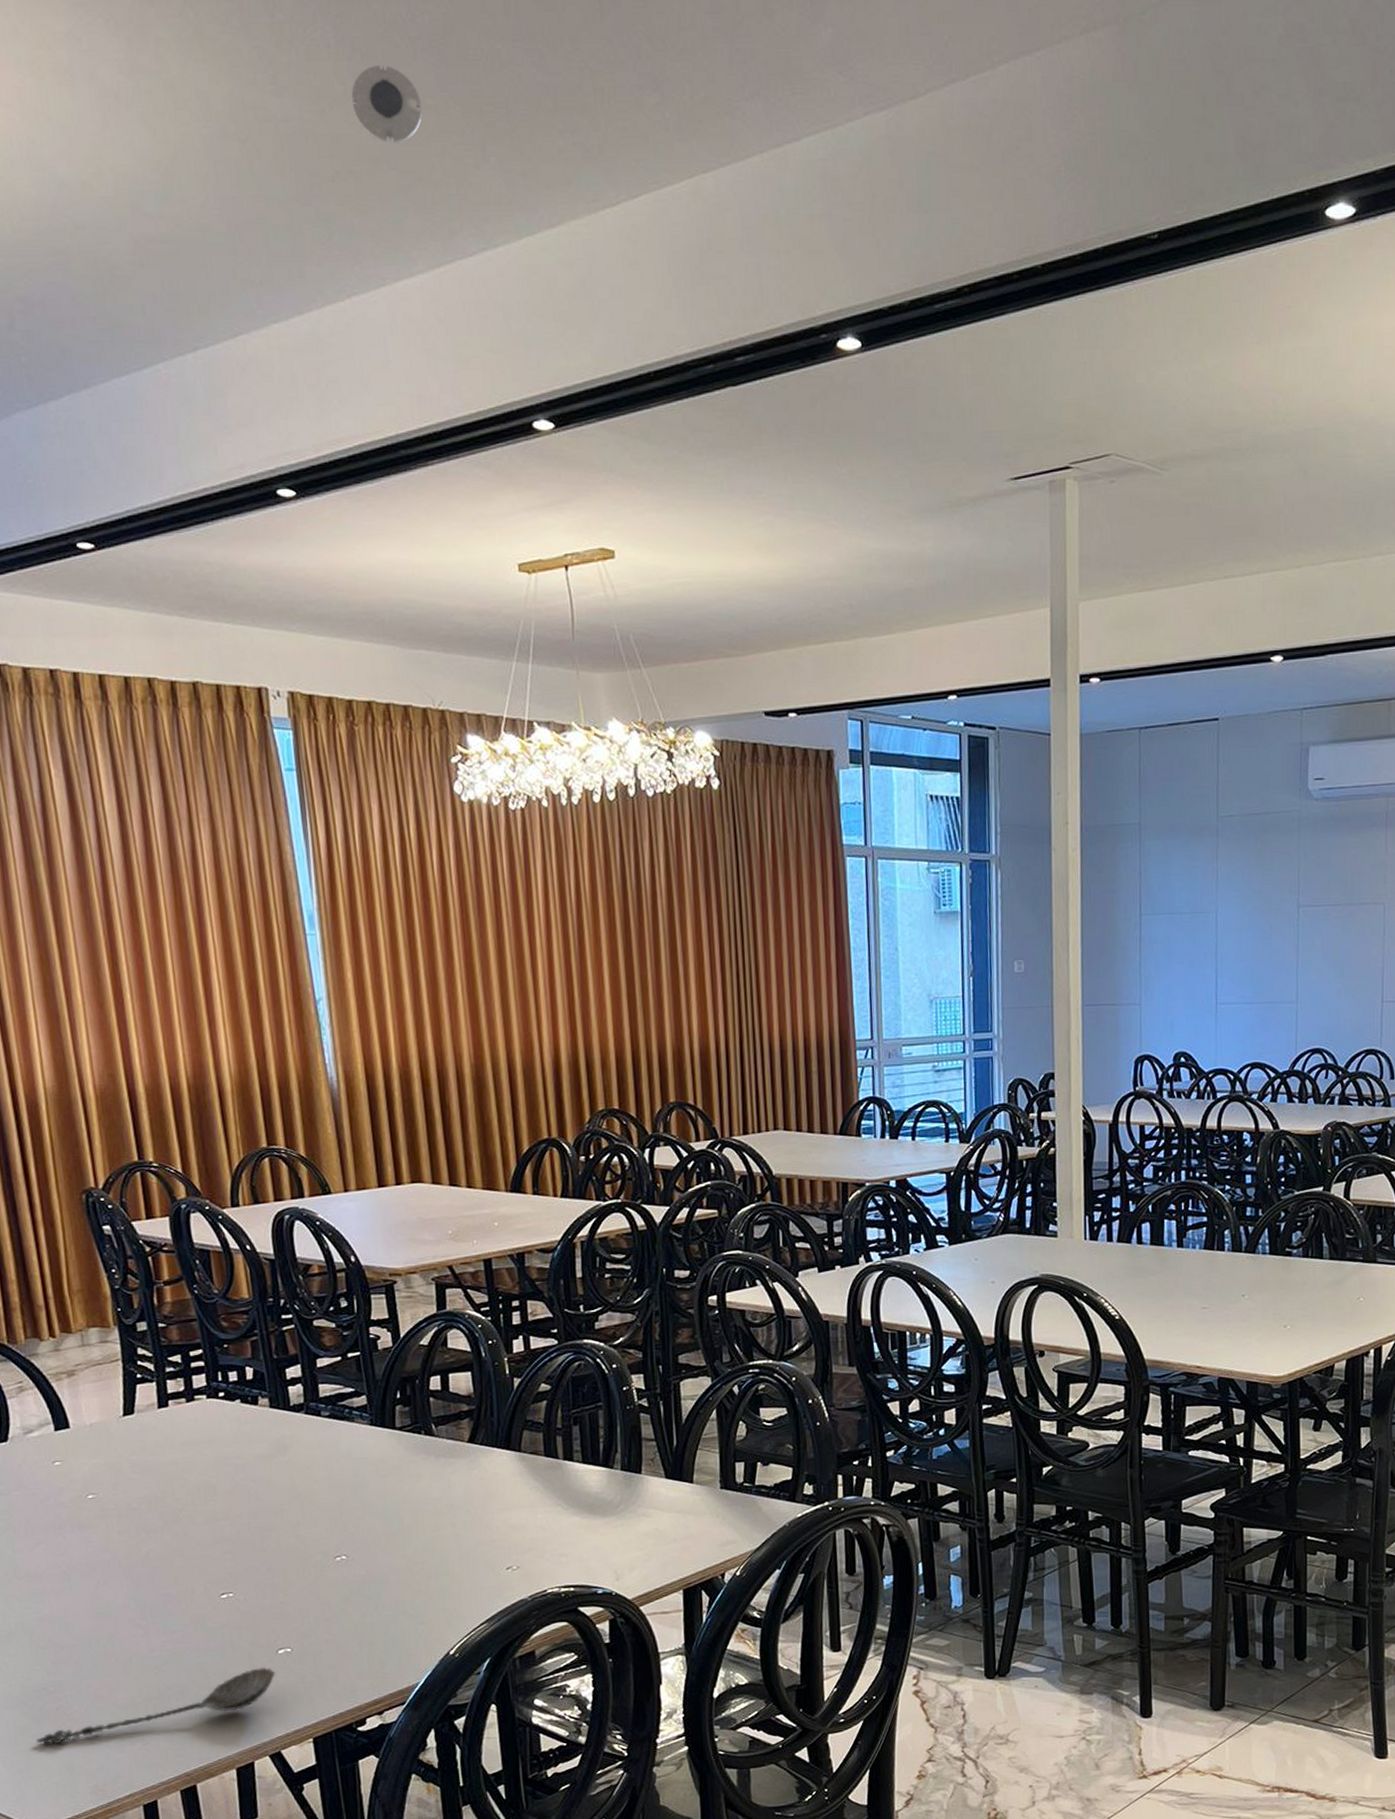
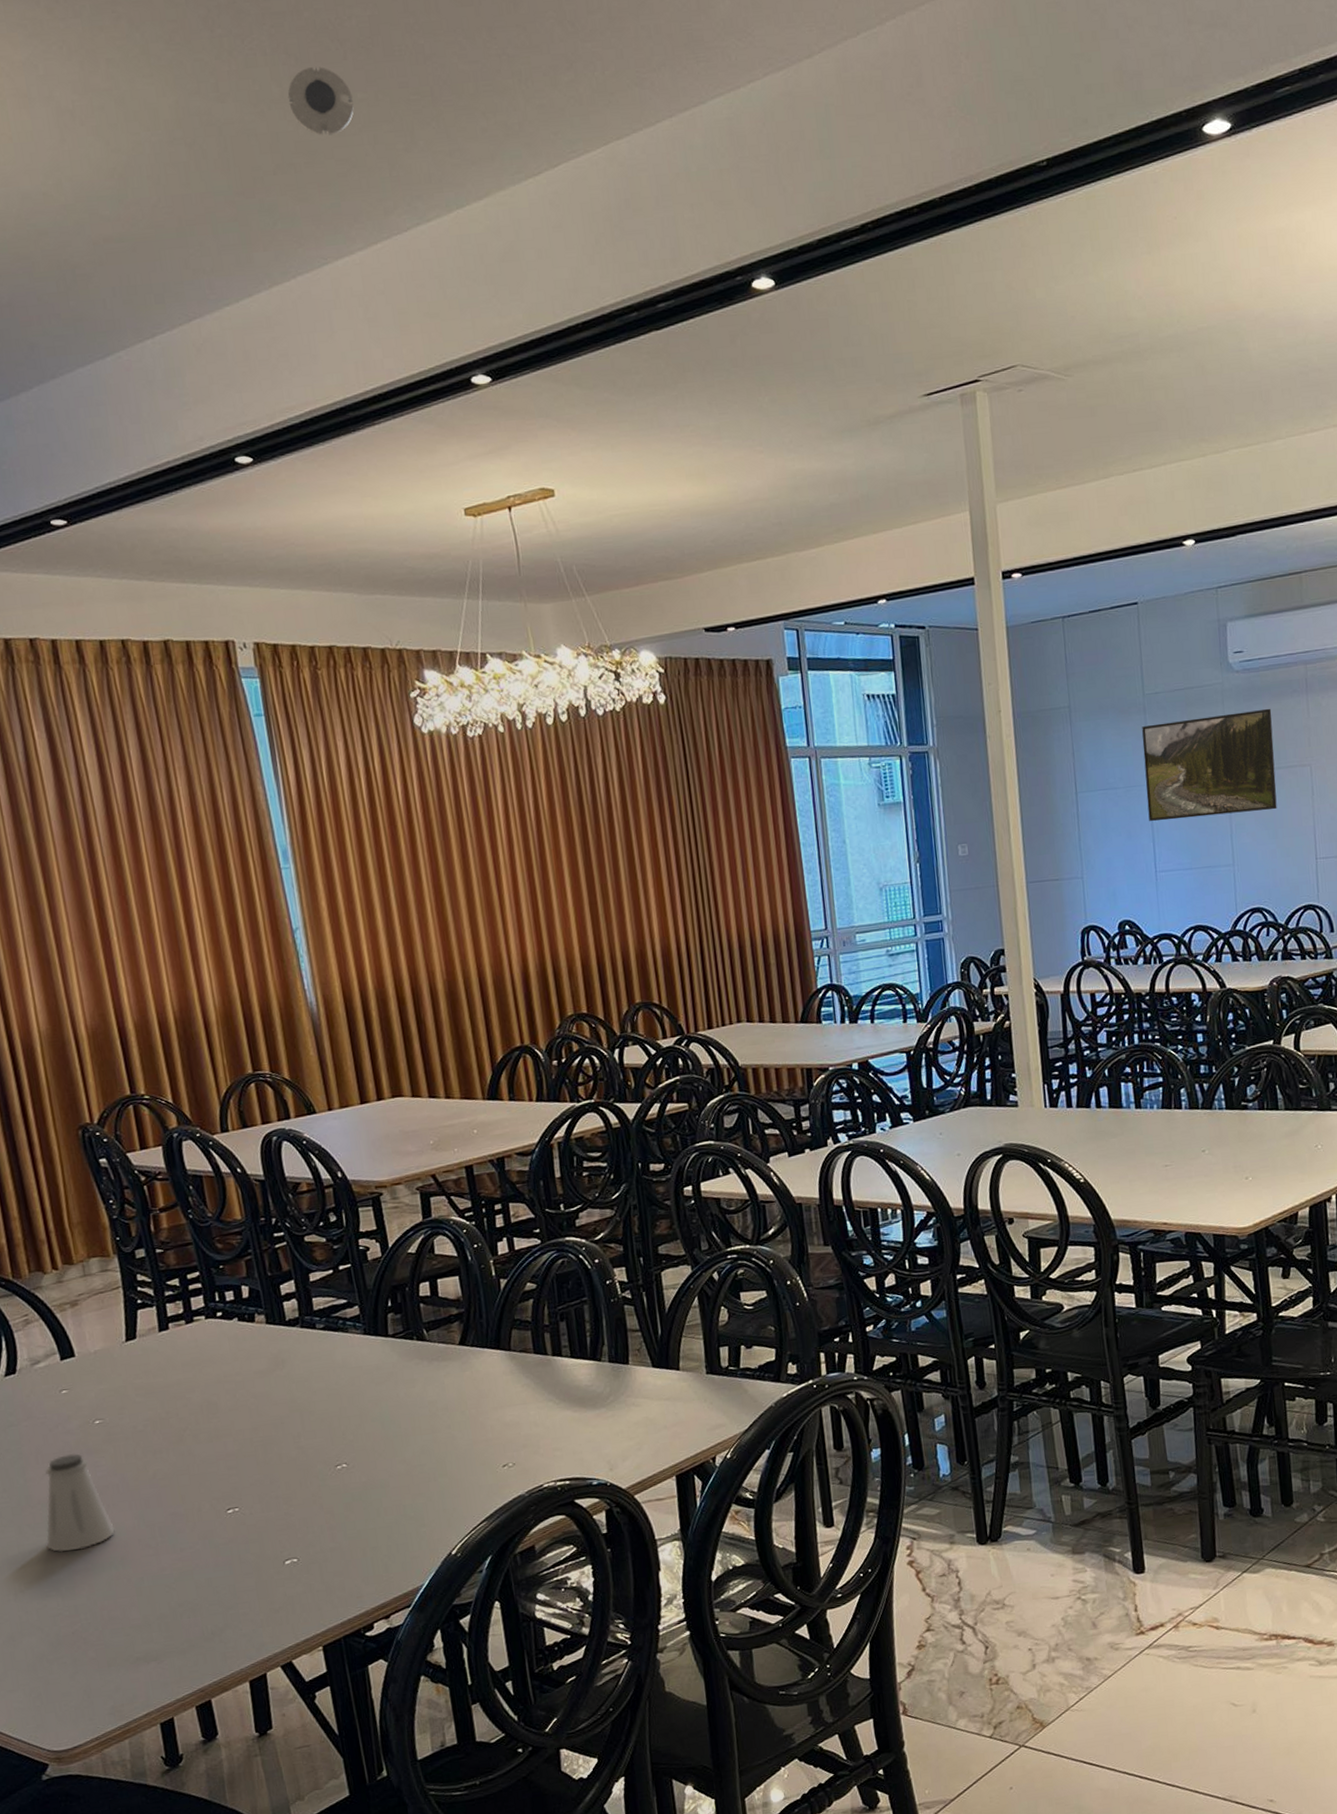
saltshaker: none [33,1527,104,1627] -> present [45,1454,115,1552]
spoon: present [35,1667,276,1744] -> none [53,1578,284,1669]
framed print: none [1212,840,1349,951] -> present [1142,708,1277,822]

